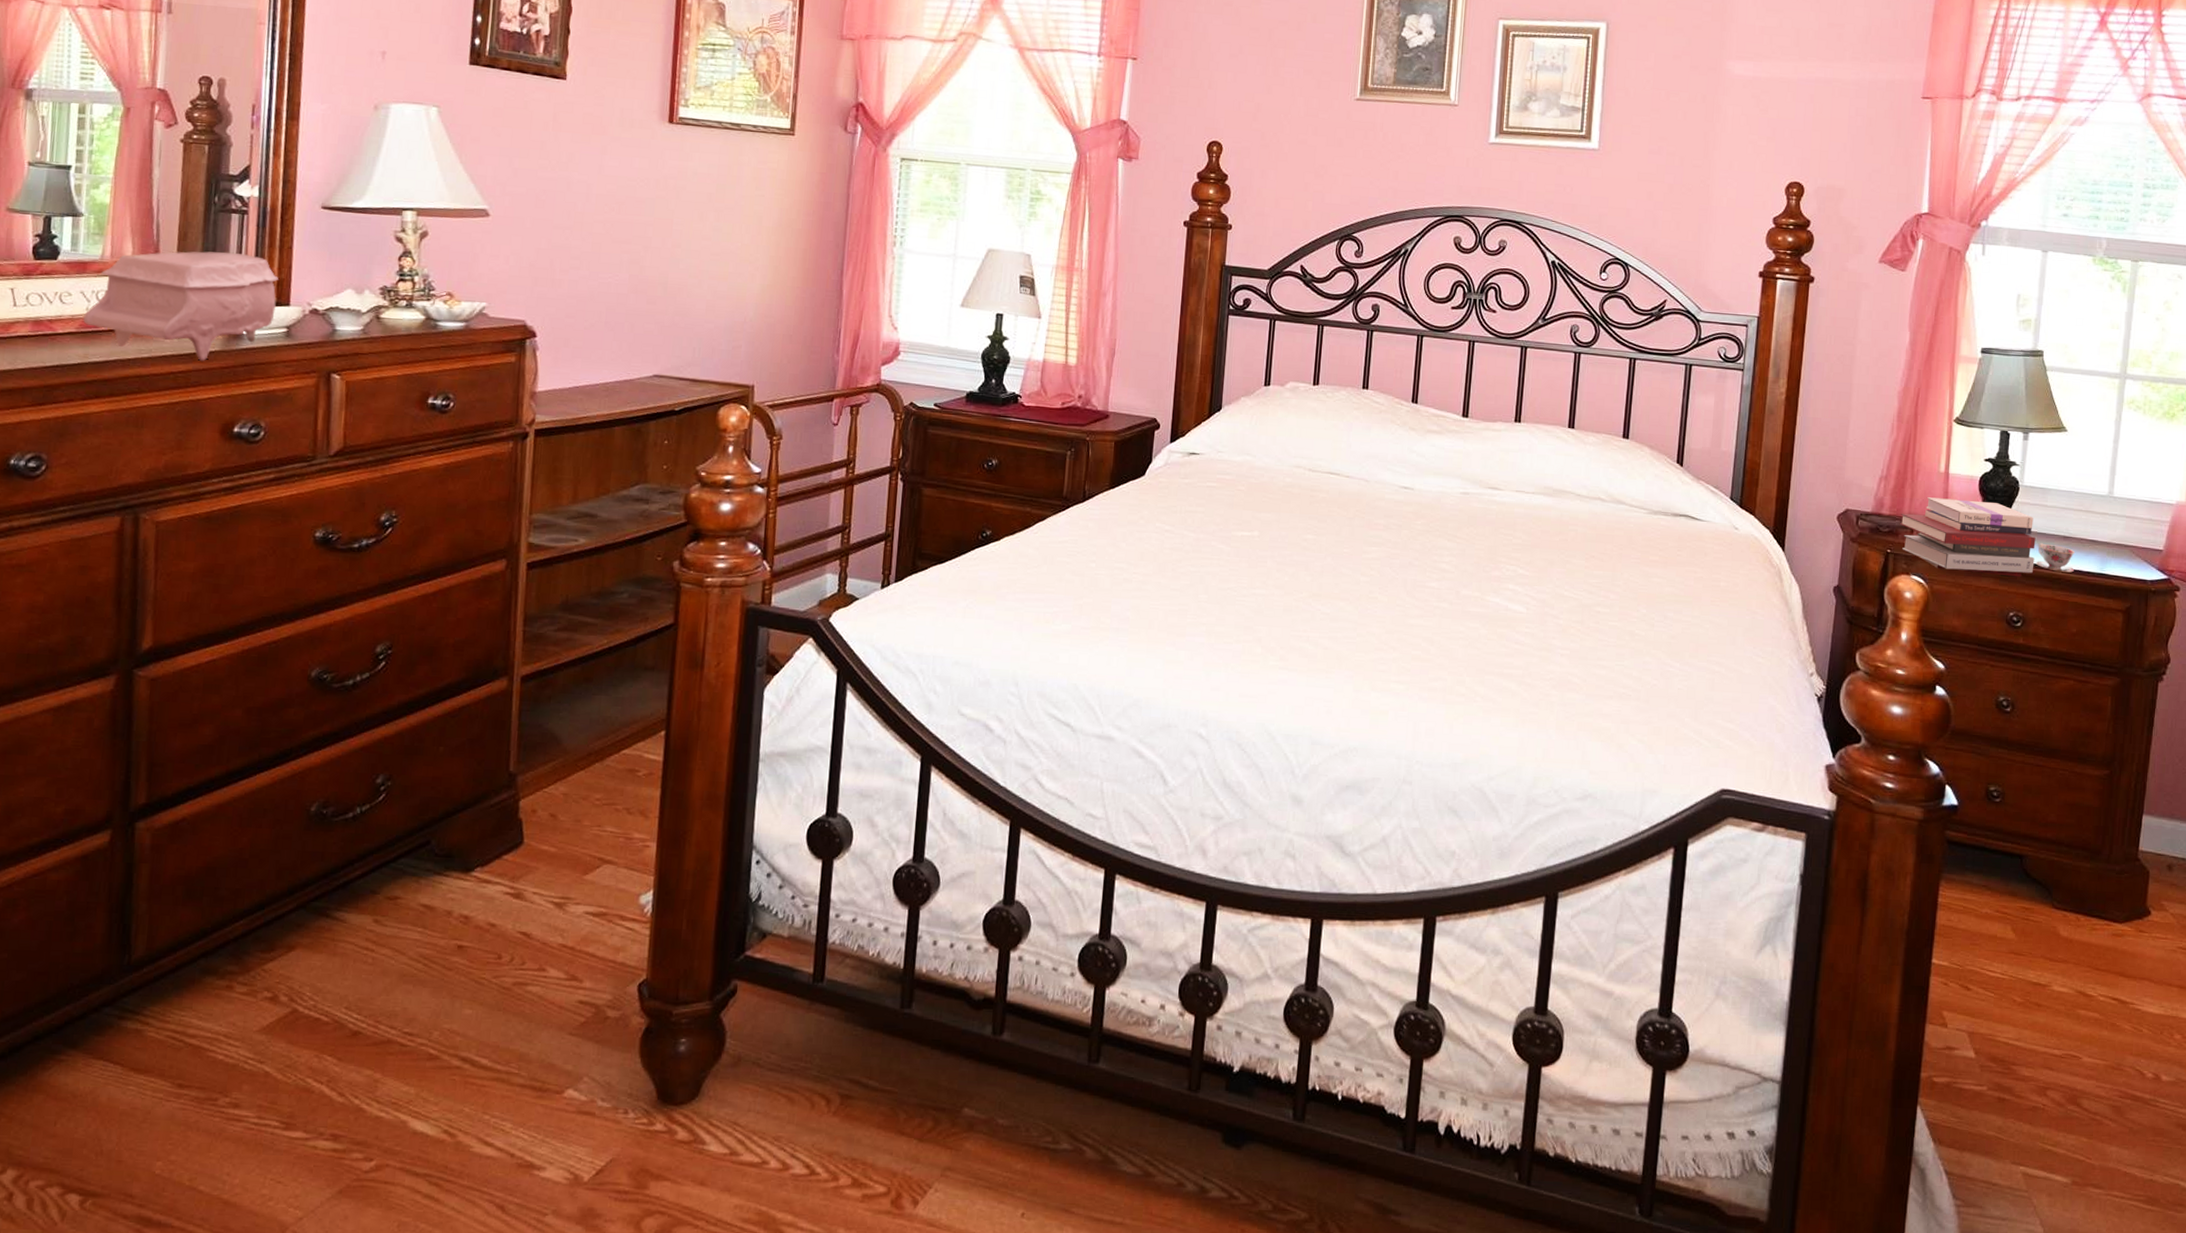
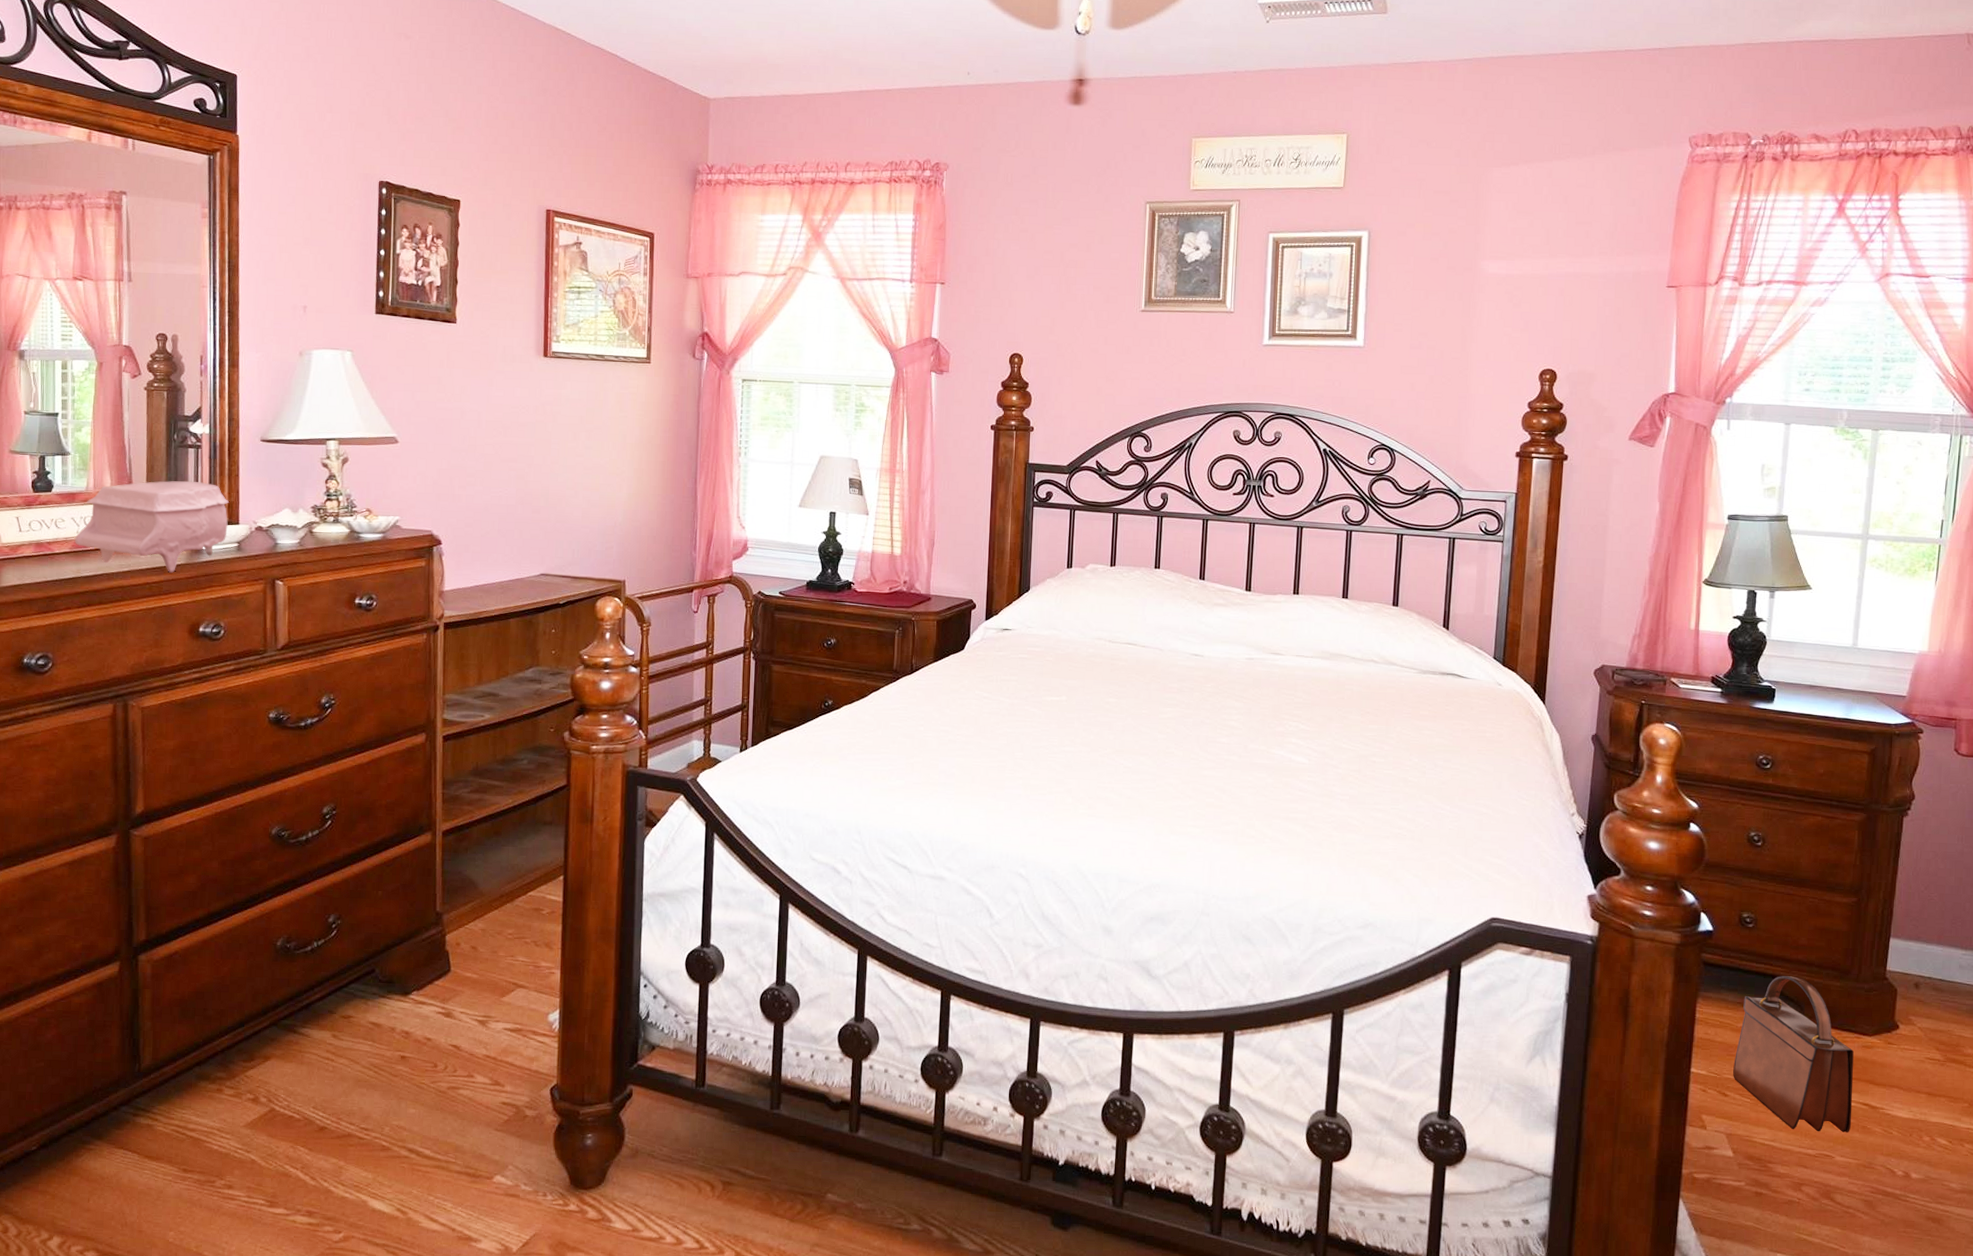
books: present [1899,497,2036,577] -> none [1652,652,1783,724]
handbag: none [1976,856,2103,1031] -> present [1733,976,1854,1134]
teacup: present [2035,543,2075,573] -> none [1783,692,1821,718]

